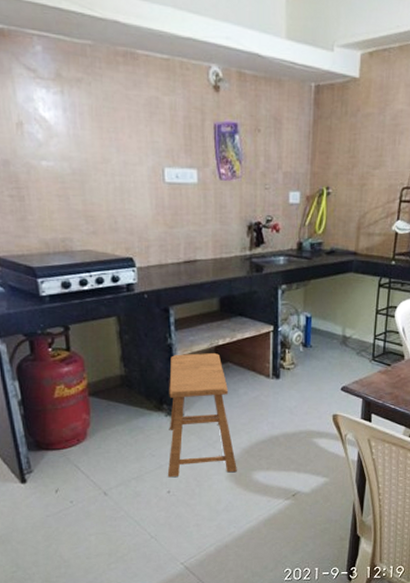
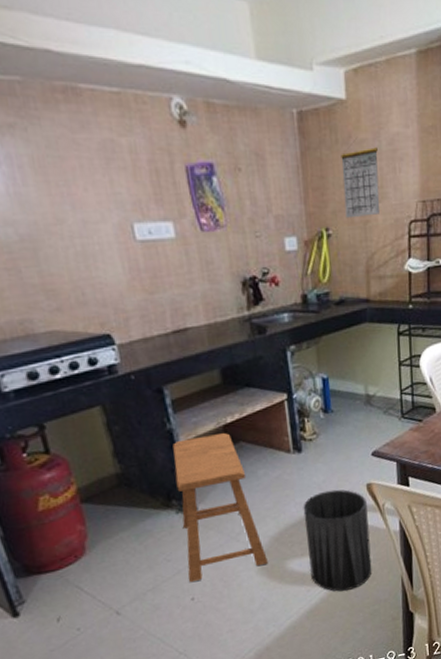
trash can: none [273,415,331,506] -> present [303,489,372,592]
calendar: none [345,110,382,181] -> present [341,136,381,219]

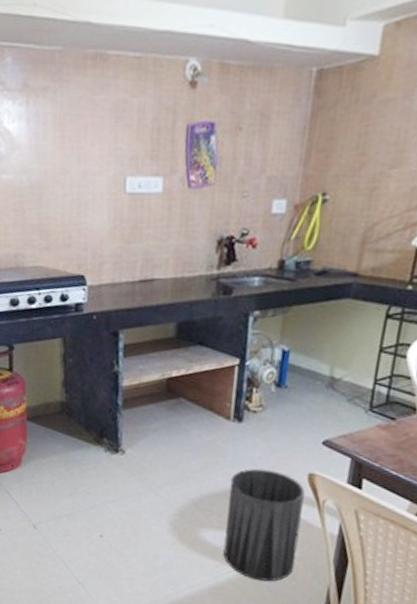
stool: present [172,433,268,583] -> none [102,383,182,525]
calendar: present [341,136,381,219] -> none [349,95,407,184]

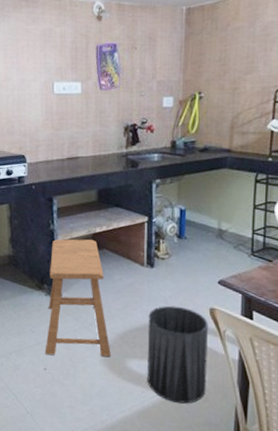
stool: none [102,383,182,525] -> present [45,239,111,357]

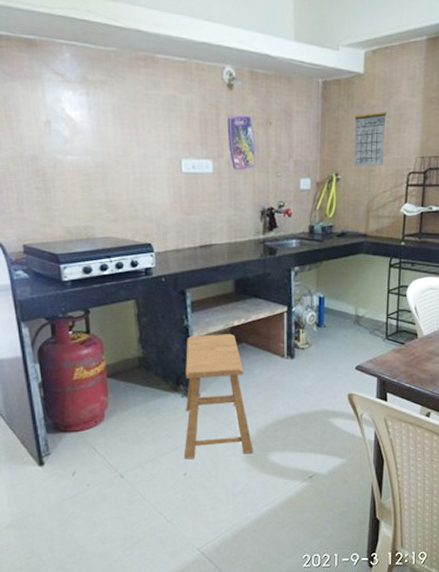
trash can: present [147,305,208,404] -> none [289,395,347,489]
calendar: none [217,25,252,85] -> present [354,102,386,167]

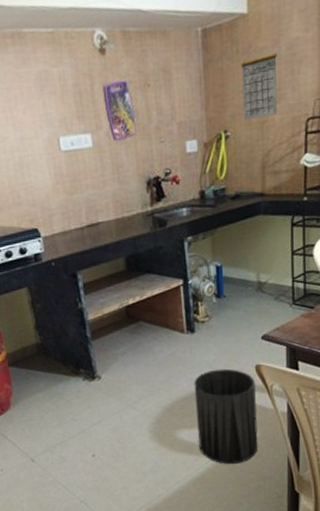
stool: present [184,334,253,460] -> none [83,313,160,441]
trash can: none [289,395,347,489] -> present [194,368,258,464]

